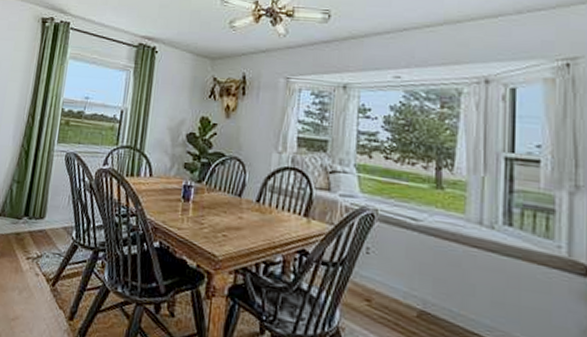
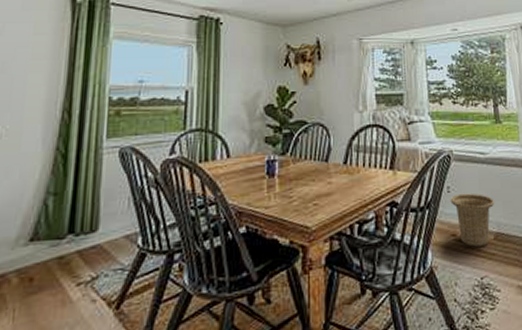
basket: none [368,257,424,322] -> present [450,193,495,247]

